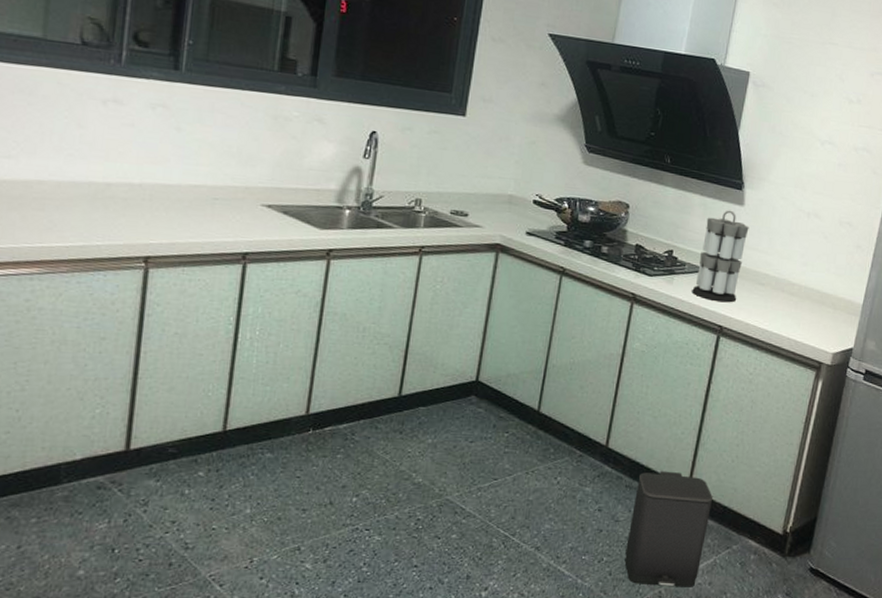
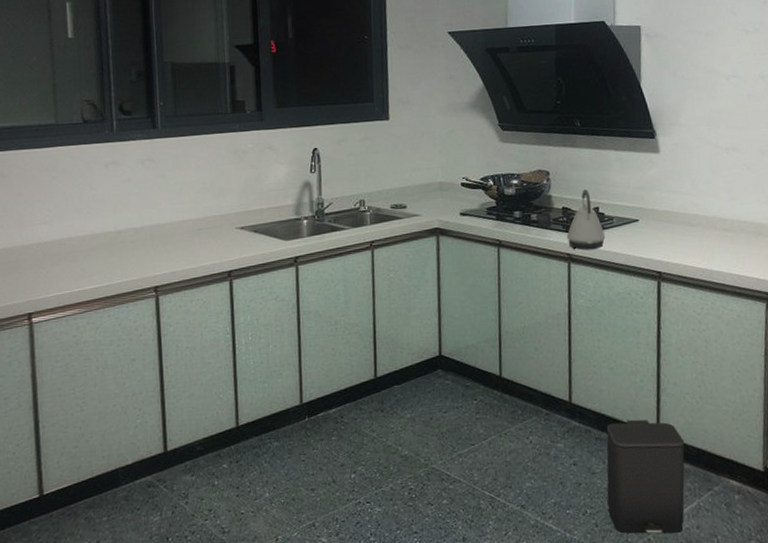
kettle: none [634,230,675,294] -> present [566,189,606,251]
spice rack: present [692,210,749,303] -> none [624,159,669,249]

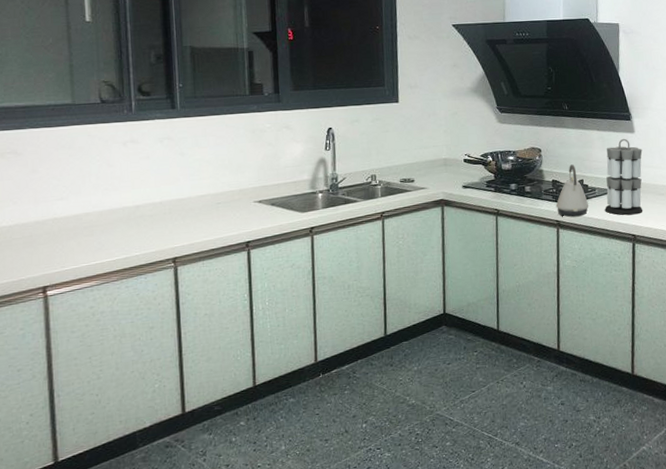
pedal bin: present [606,419,685,535] -> none [589,362,655,461]
spice rack: none [624,159,669,249] -> present [605,138,643,215]

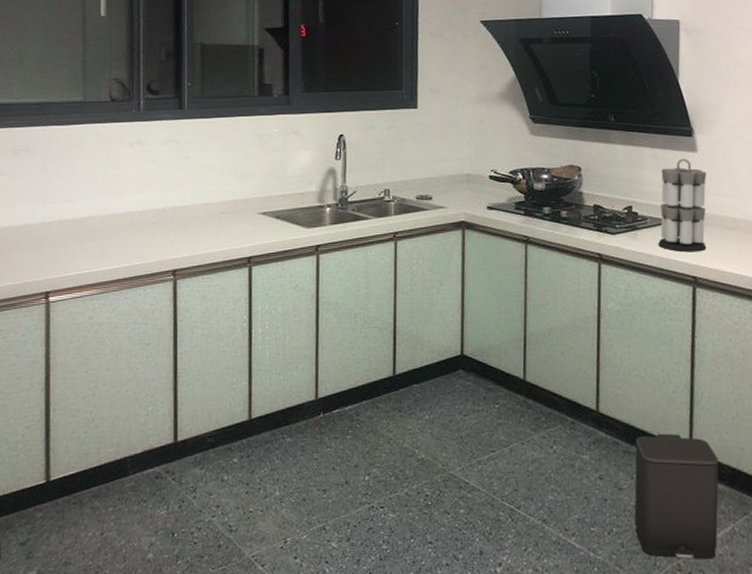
kettle: present [555,164,589,218] -> none [597,187,639,251]
pedal bin: none [589,362,655,461] -> present [634,433,719,559]

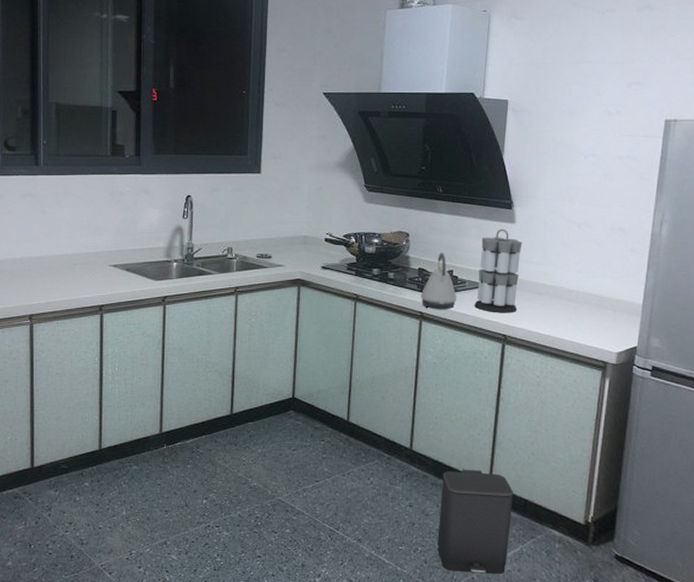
kettle: none [597,187,639,251] -> present [420,253,457,310]

